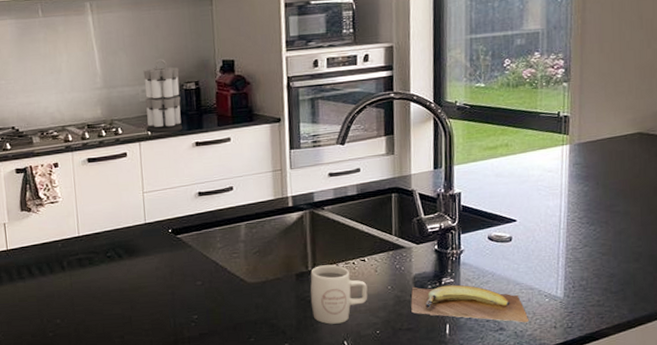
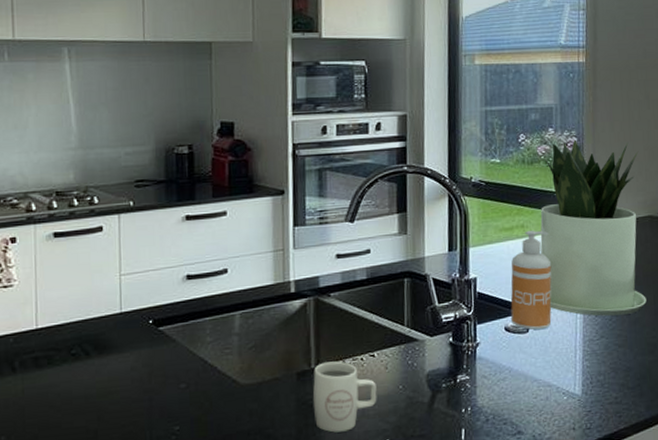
spice rack: present [143,59,183,134] -> none [127,117,172,205]
banana: present [411,284,529,323] -> none [424,382,548,425]
soap dispenser: none [494,148,536,239] -> present [510,230,552,330]
planter: none [524,62,633,227] -> present [540,139,647,316]

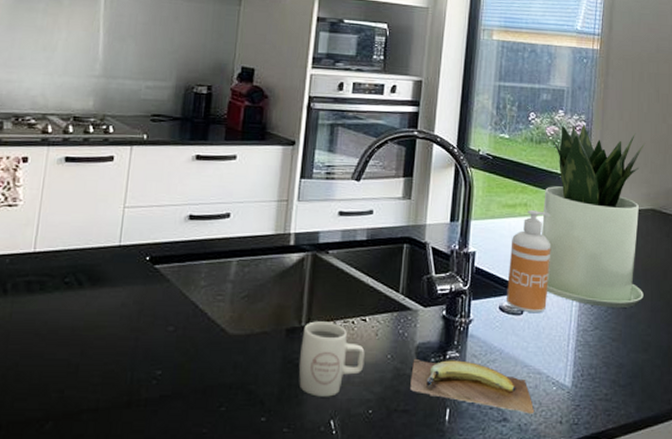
banana: none [424,382,548,425] -> present [410,358,535,415]

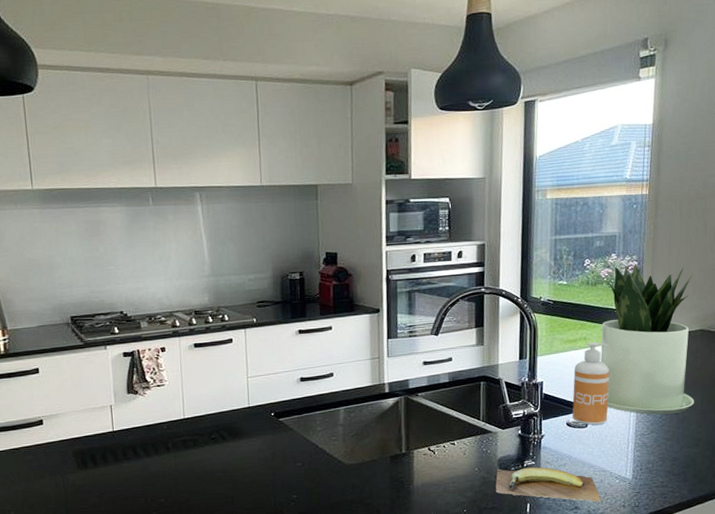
mug: present [298,321,365,397] -> none [403,447,457,504]

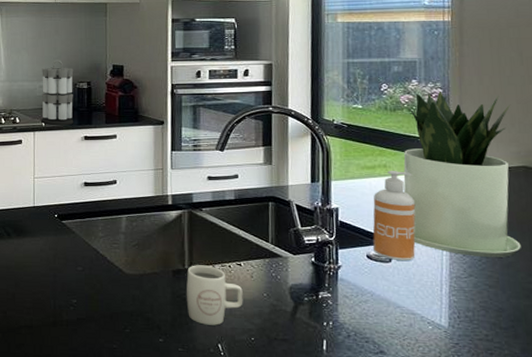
spice rack: none [250,249,287,321] -> present [41,60,74,126]
mug: none [403,447,457,504] -> present [186,265,243,326]
banana: present [495,467,601,503] -> none [287,297,412,349]

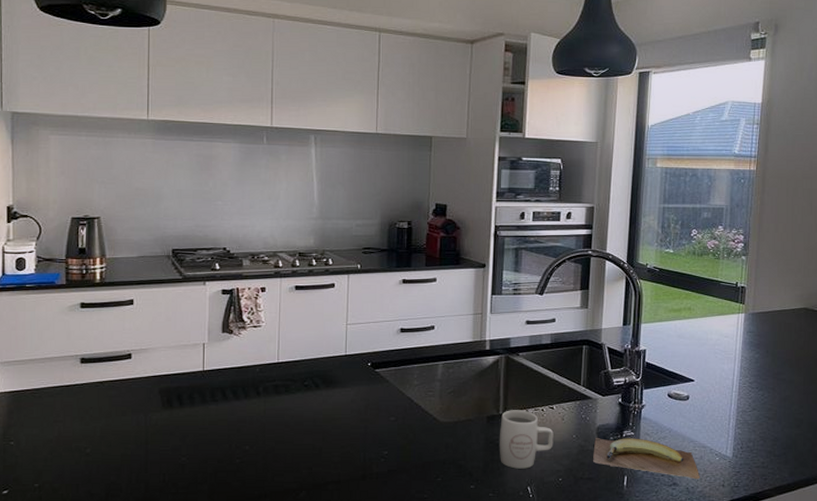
spice rack: present [41,60,74,126] -> none [356,196,394,268]
banana: none [287,297,412,349] -> present [593,437,701,480]
soap dispenser: present [373,170,416,261] -> none [674,312,713,399]
planter: present [403,91,521,257] -> none [704,237,799,392]

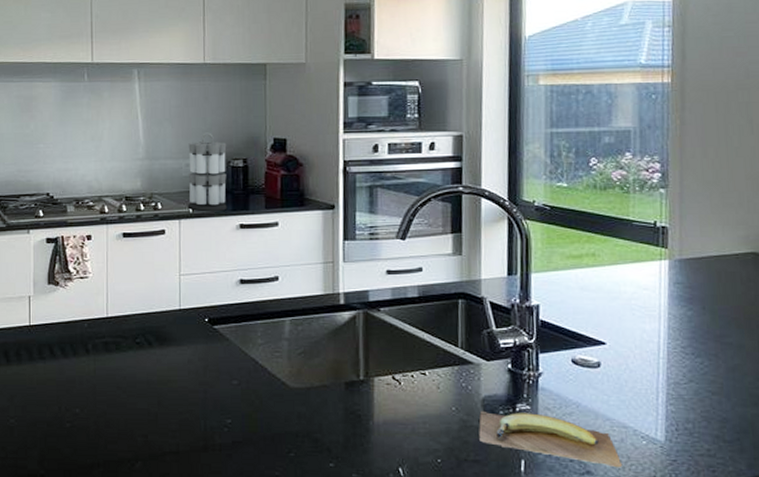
spice rack: none [356,196,394,268] -> present [187,132,227,212]
mug: present [499,410,554,469] -> none [360,375,428,446]

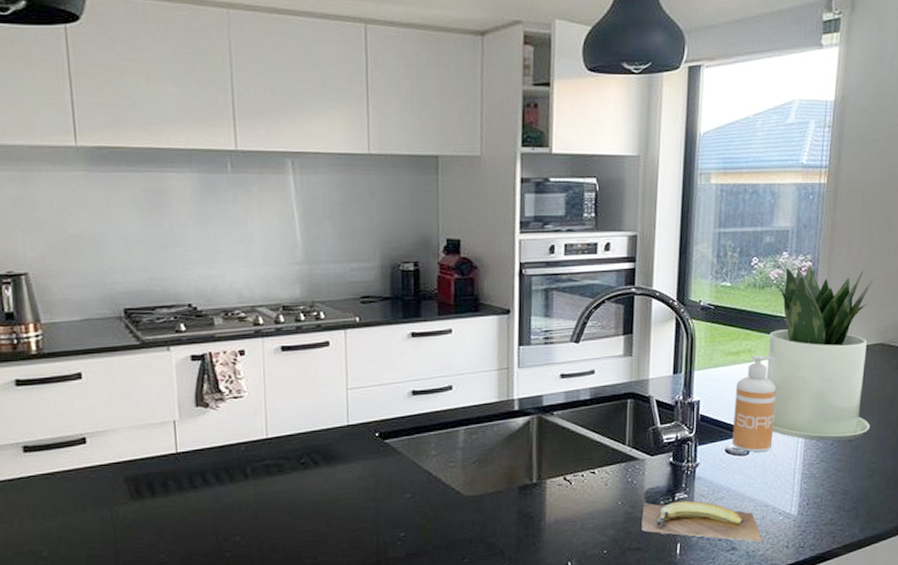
spice rack: present [187,132,227,212] -> none [353,233,398,321]
soap dispenser: none [579,259,629,366] -> present [732,354,777,453]
planter: none [614,165,749,359] -> present [767,264,875,441]

